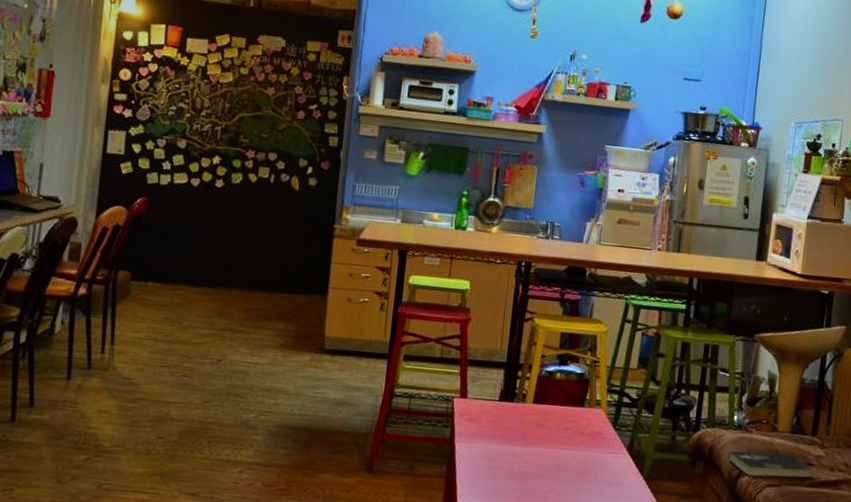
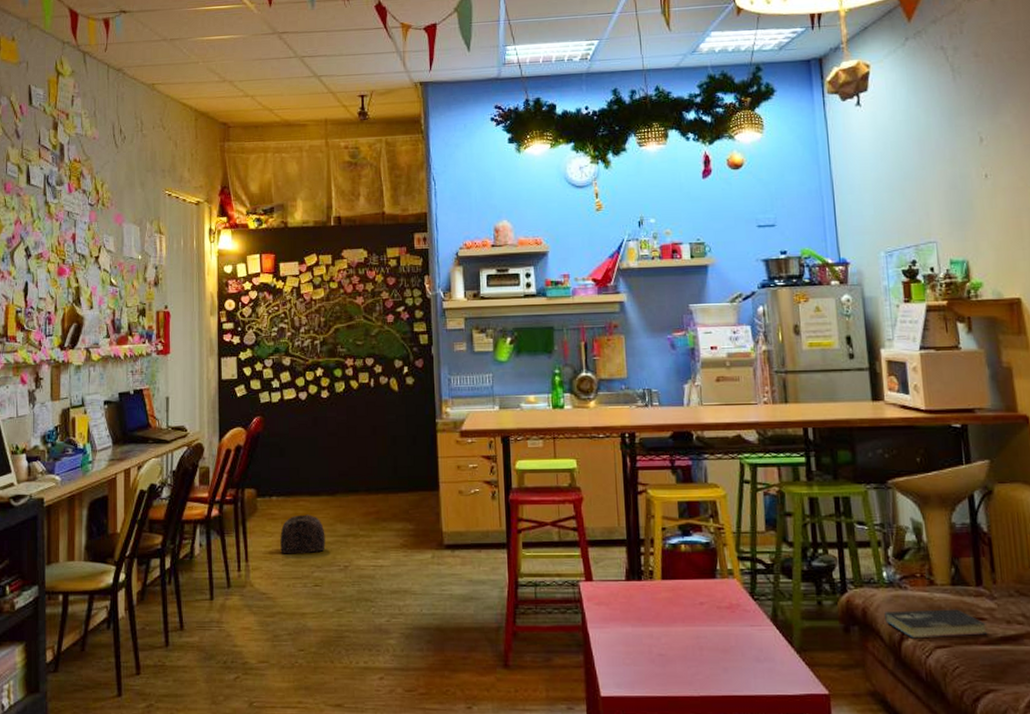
bag: none [150,303,202,343] -> present [280,514,326,553]

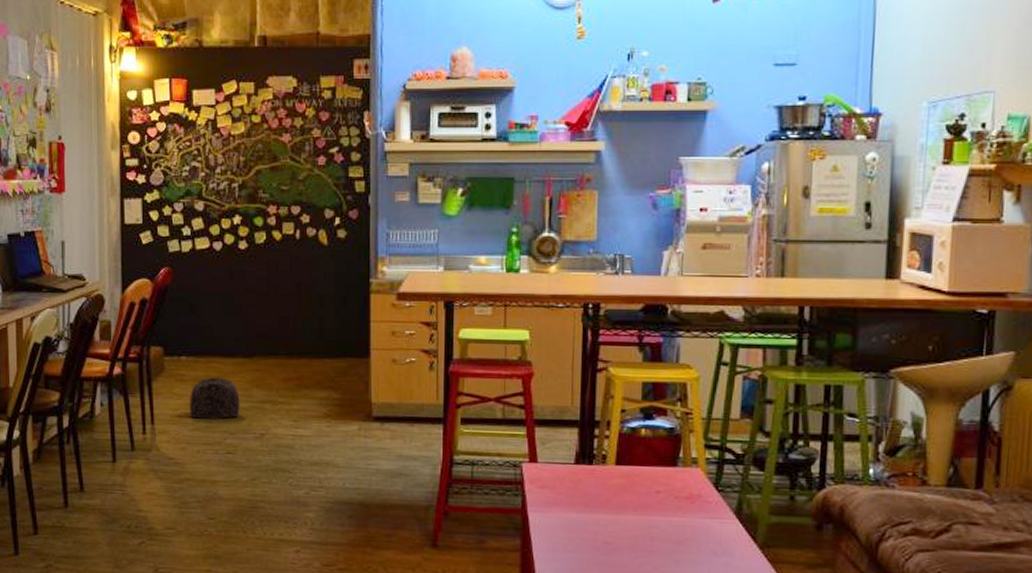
book: present [885,609,988,639] -> none [865,510,980,541]

